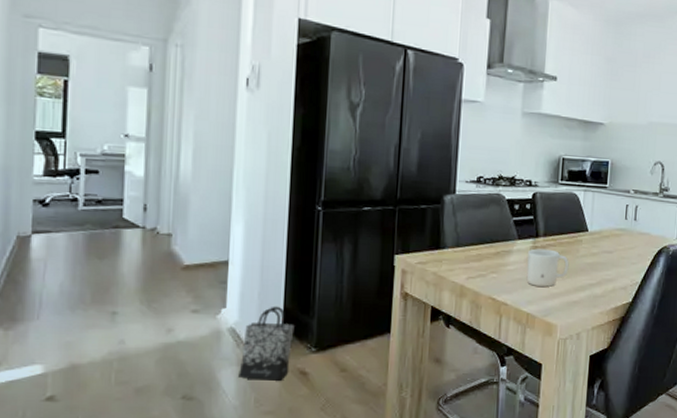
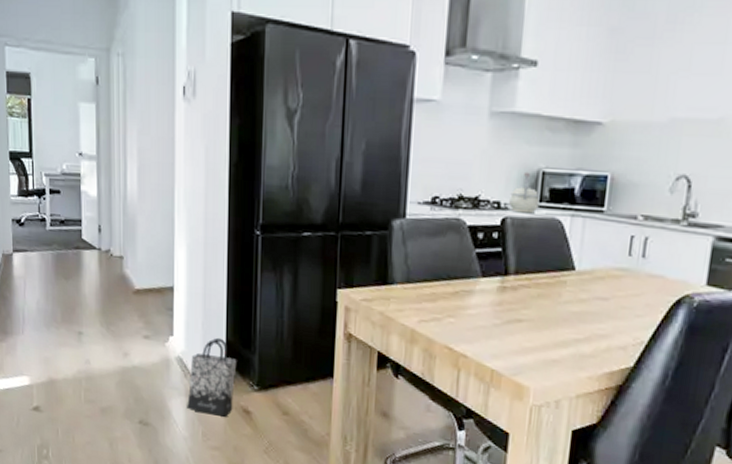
mug: present [526,248,569,287] -> none [491,289,548,339]
kettle: none [538,158,561,190] -> present [509,171,540,214]

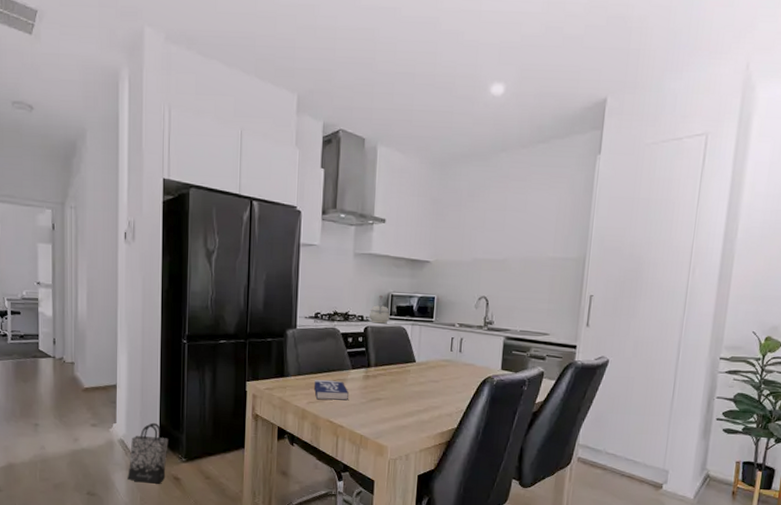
book: none [428,289,476,320] -> present [314,379,349,400]

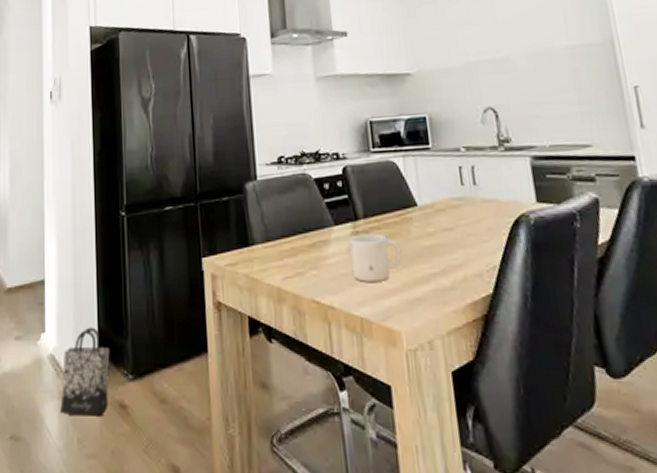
book: present [314,379,349,400] -> none [289,243,336,271]
mug: none [360,377,398,412] -> present [349,233,402,282]
kettle: present [369,295,390,324] -> none [346,123,373,161]

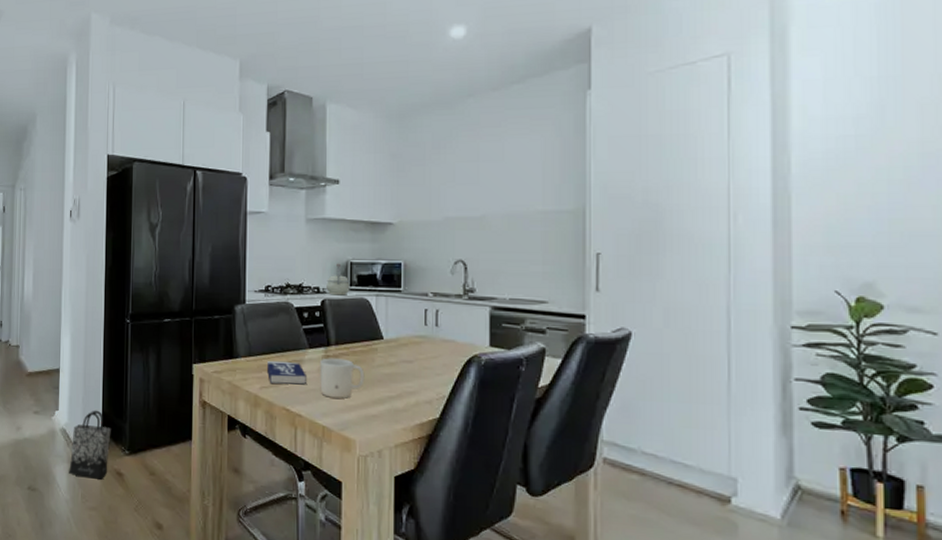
book: none [289,243,336,271] -> present [267,360,306,385]
kettle: none [346,123,373,161] -> present [326,263,350,296]

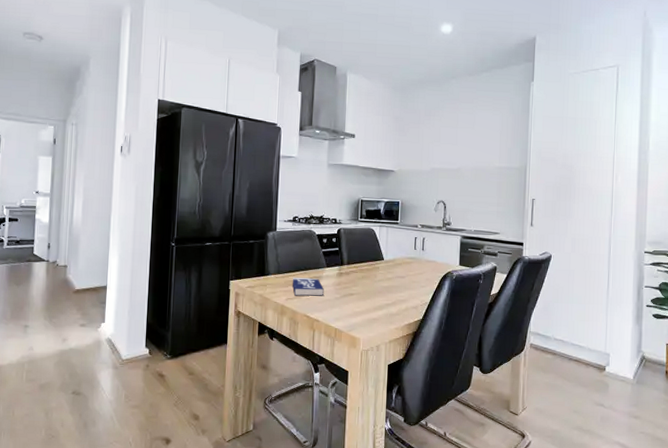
shopping bag: present [69,410,111,480] -> none [113,321,155,381]
mug: present [320,358,365,399] -> none [334,274,369,306]
kettle: present [326,263,350,296] -> none [342,200,360,226]

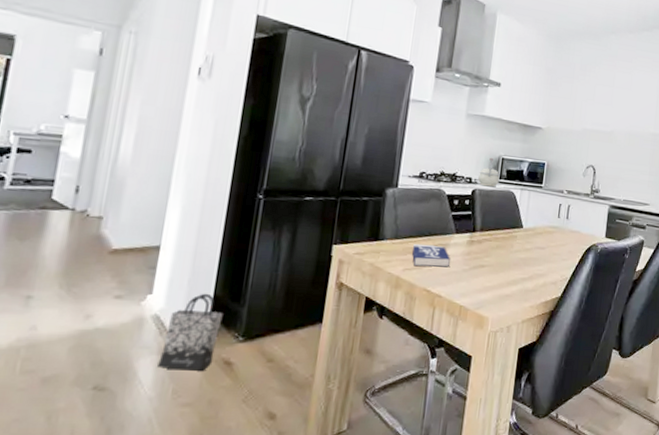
shopping bag: none [113,321,155,381] -> present [157,293,224,371]
kettle: none [342,200,360,226] -> present [478,157,500,187]

